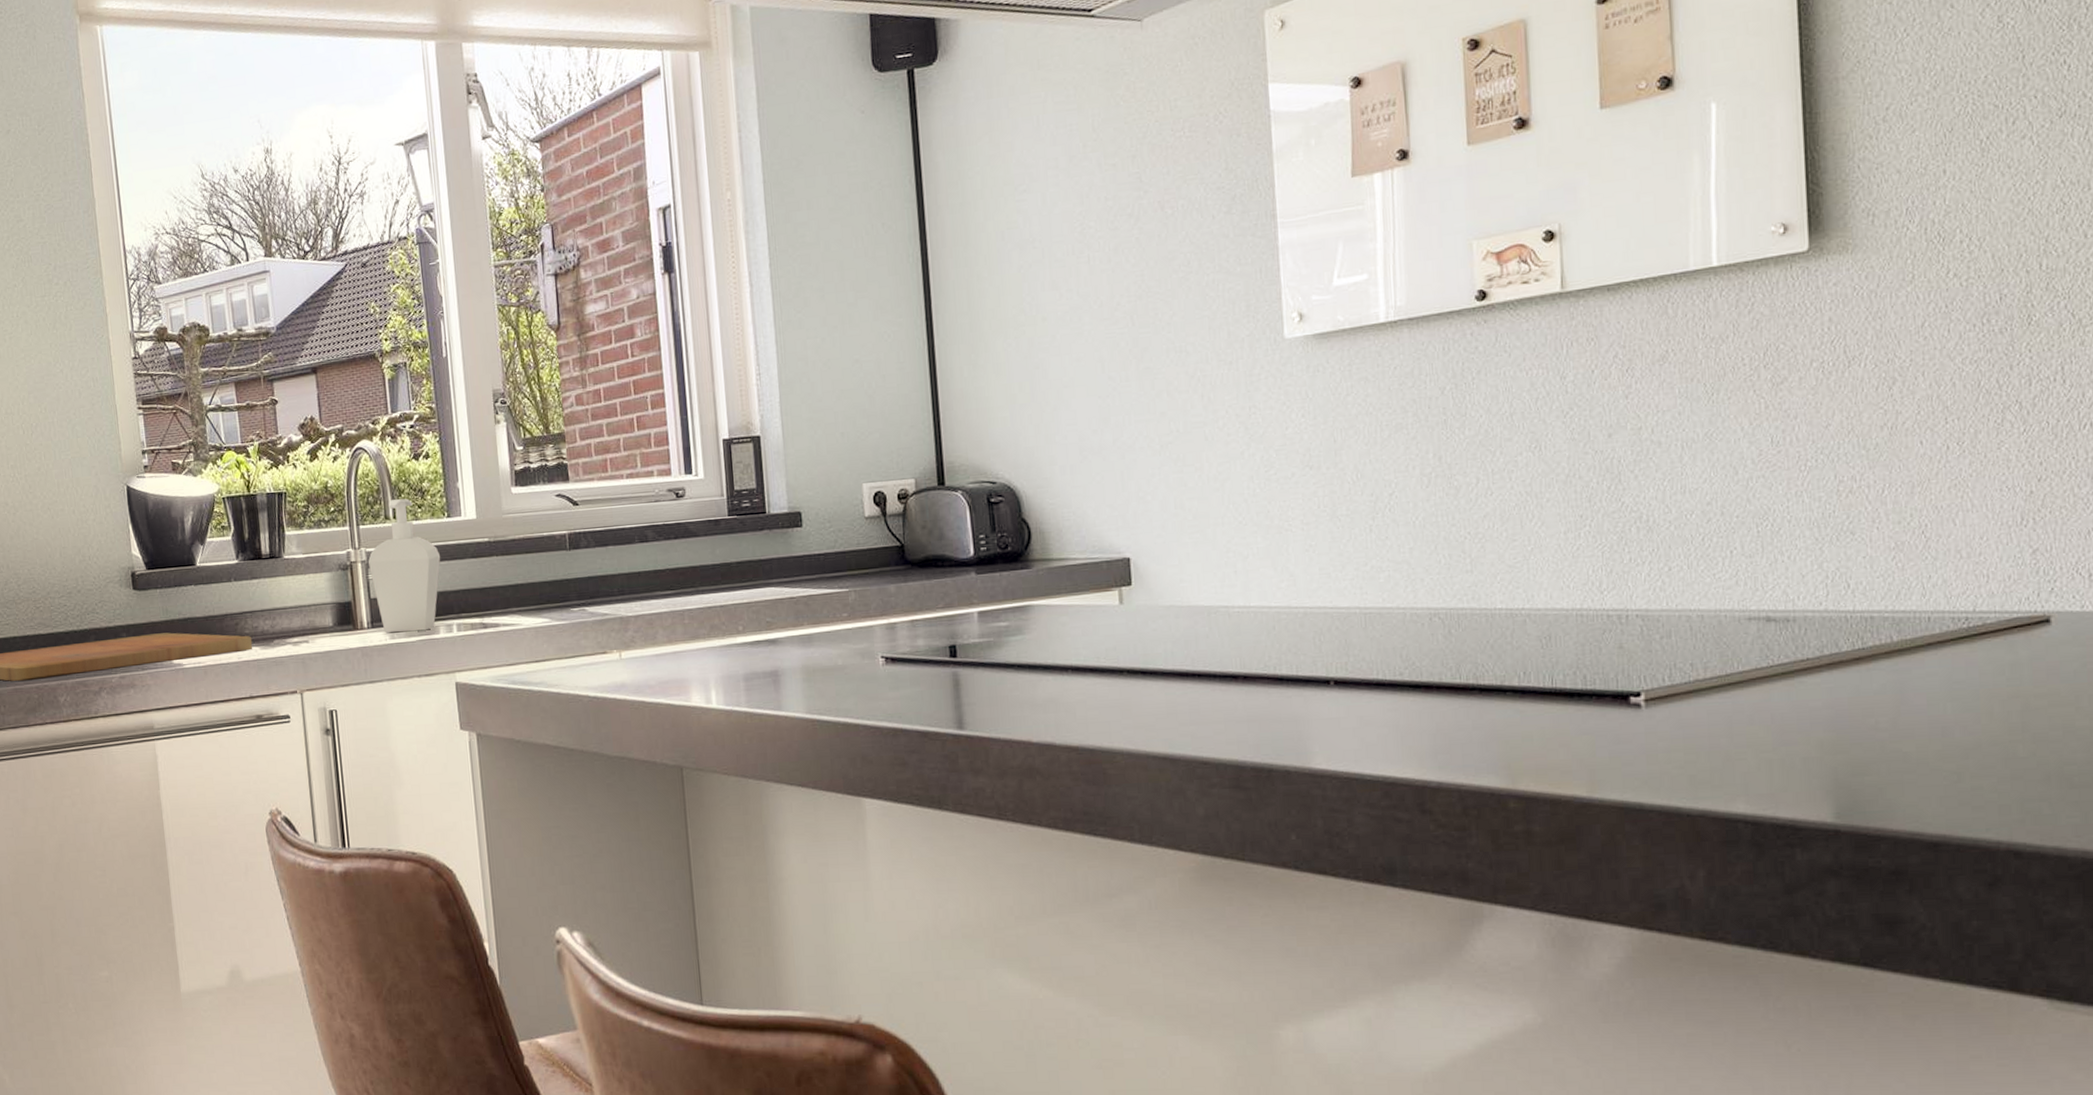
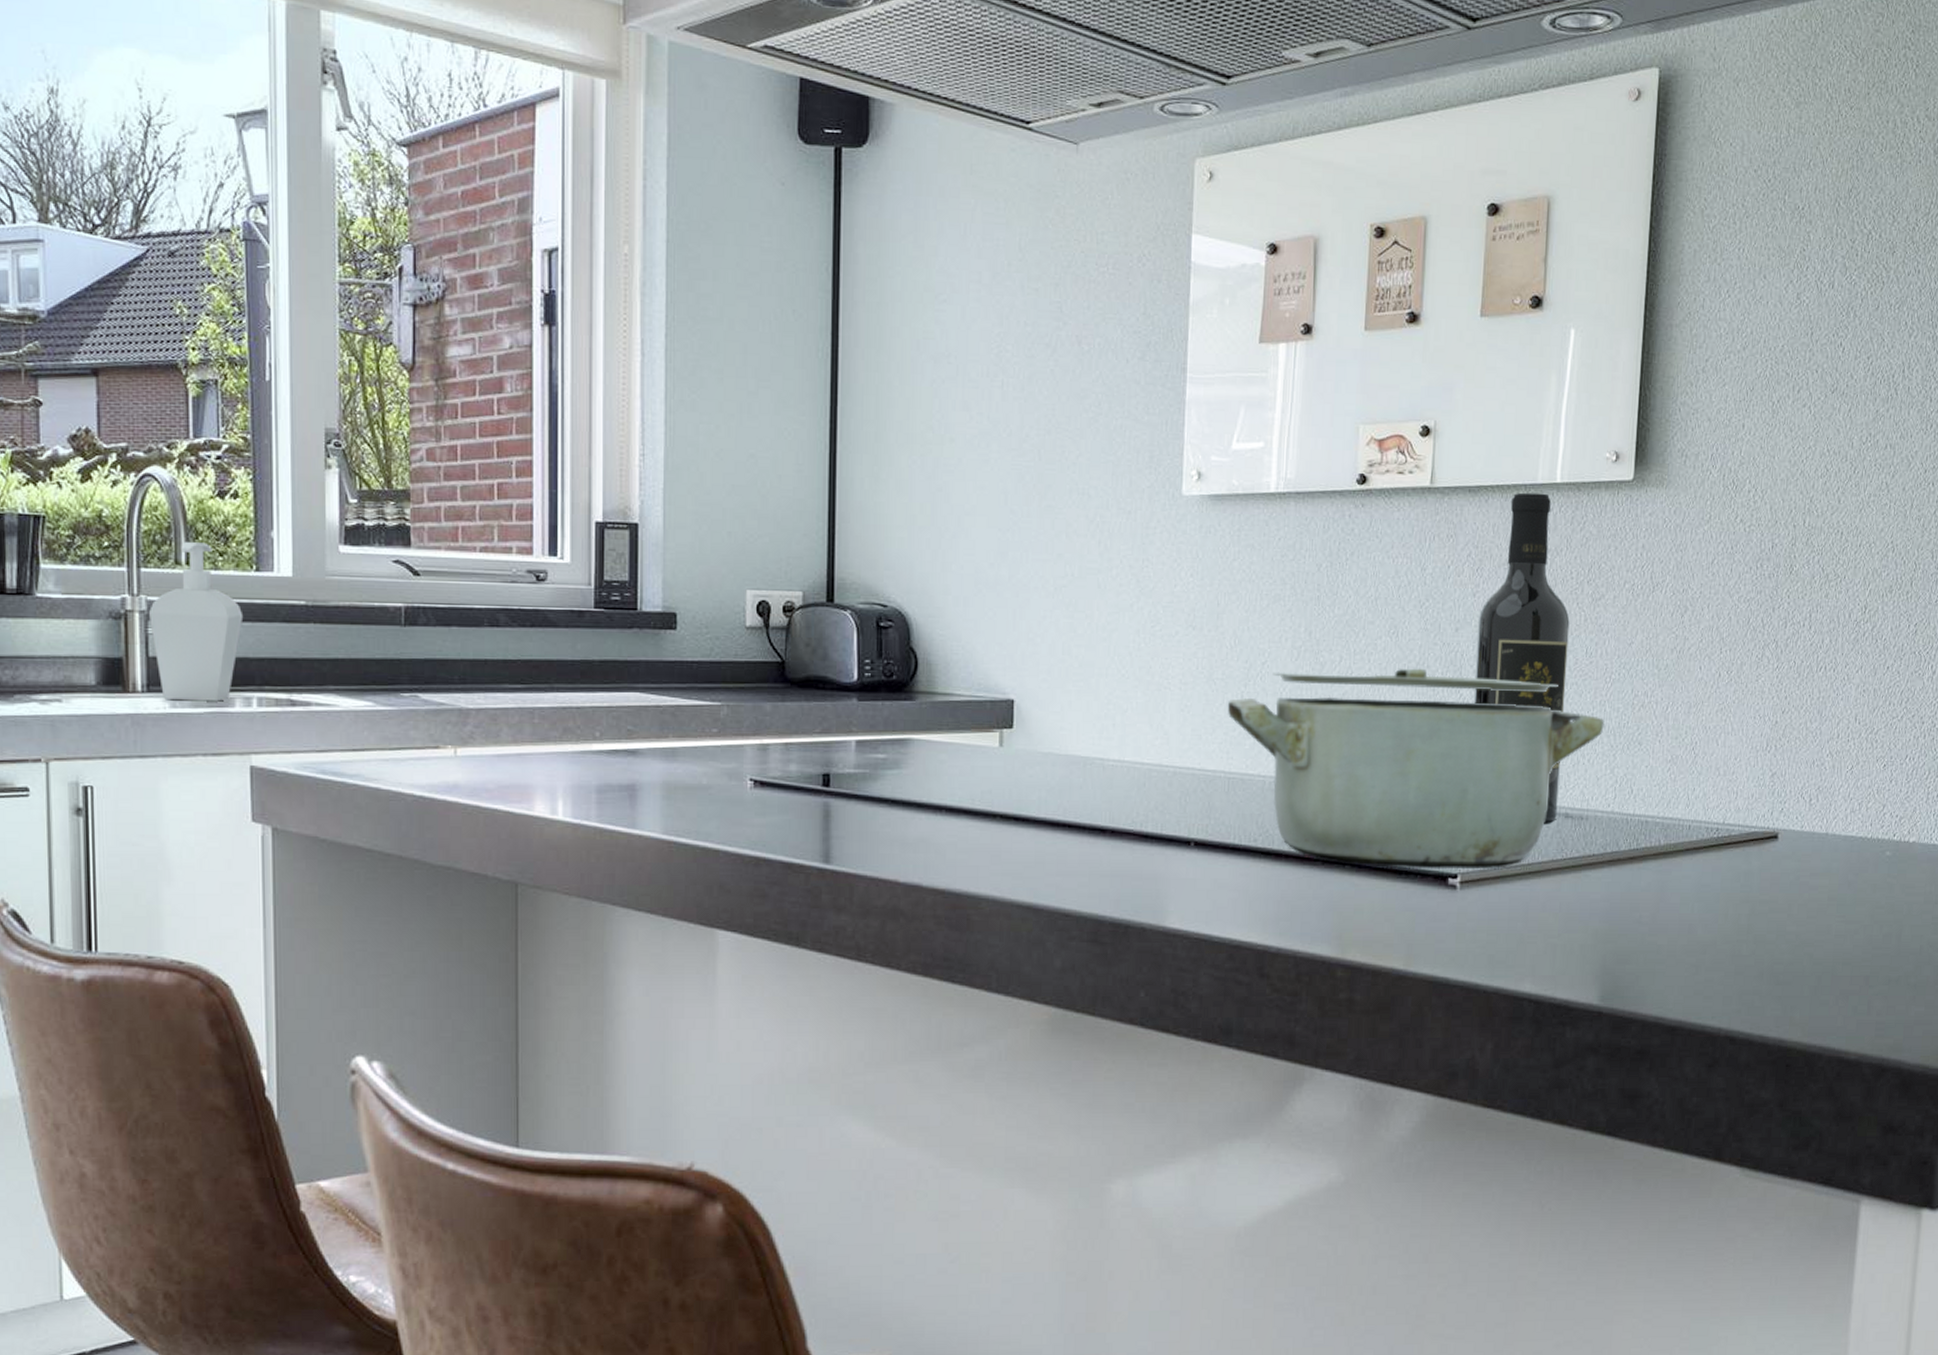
saucepan: none [1355,479,1804,691] -> present [1227,668,1605,869]
wine bottle: none [1634,279,1756,632] -> present [1473,492,1570,825]

